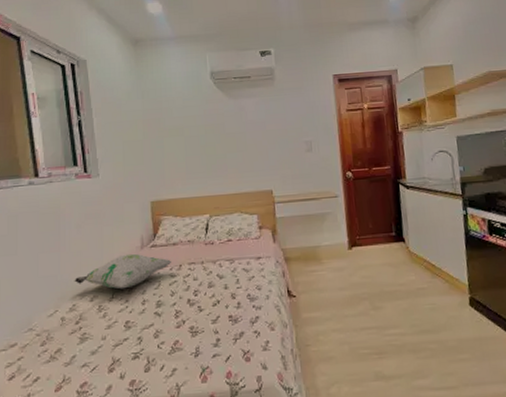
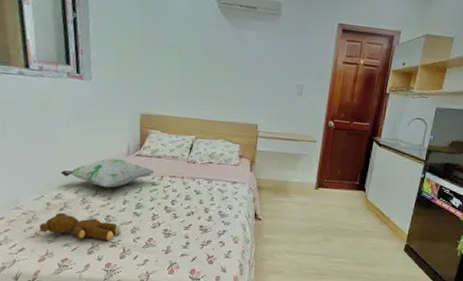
teddy bear: none [55,326,142,355] -> present [39,212,120,241]

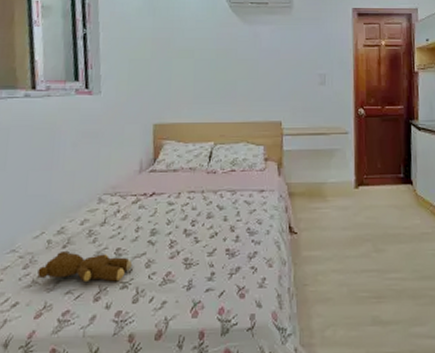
decorative pillow: present [60,157,155,188] -> none [64,177,171,214]

